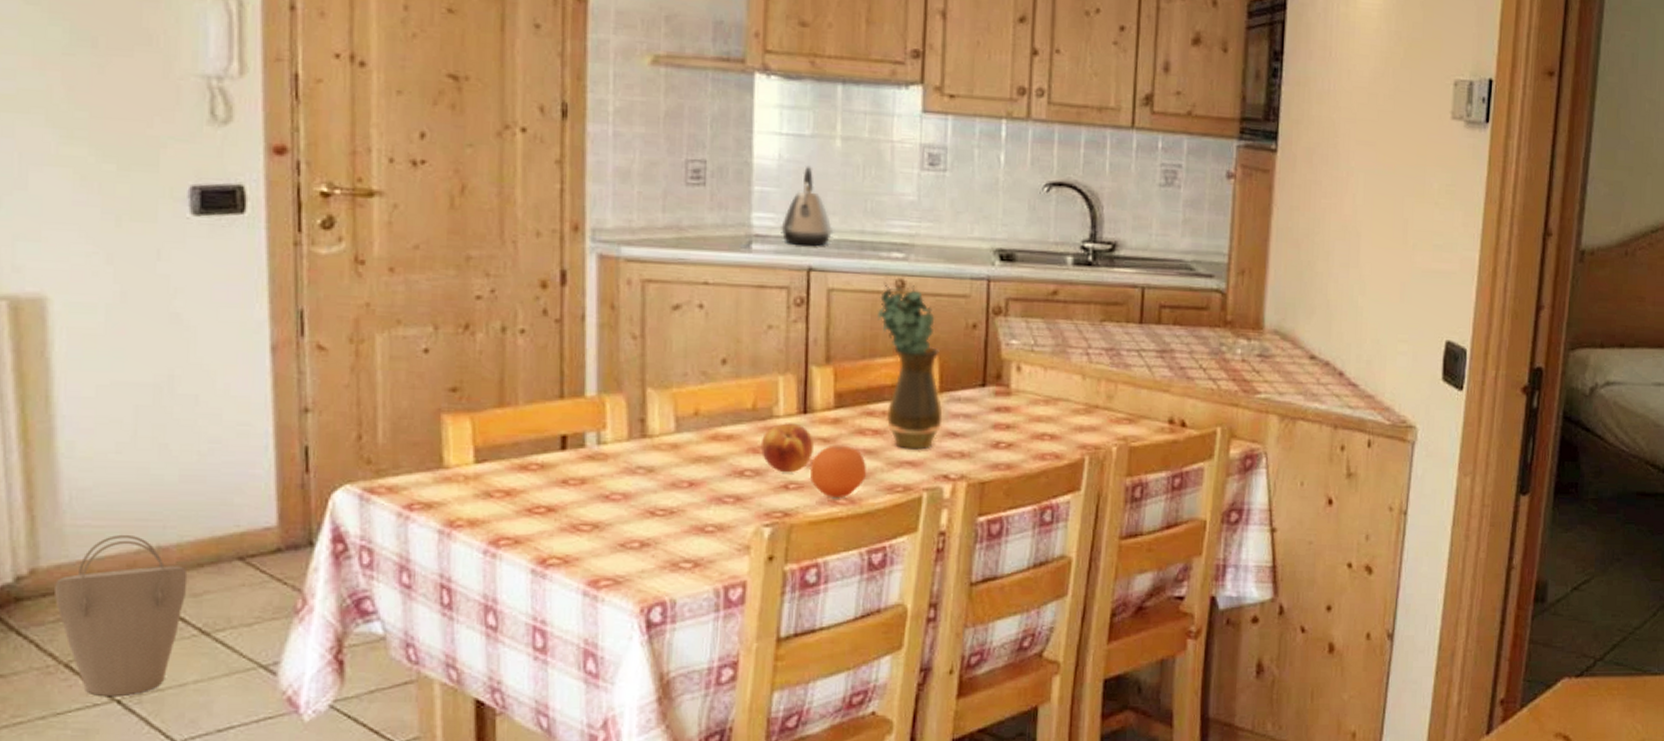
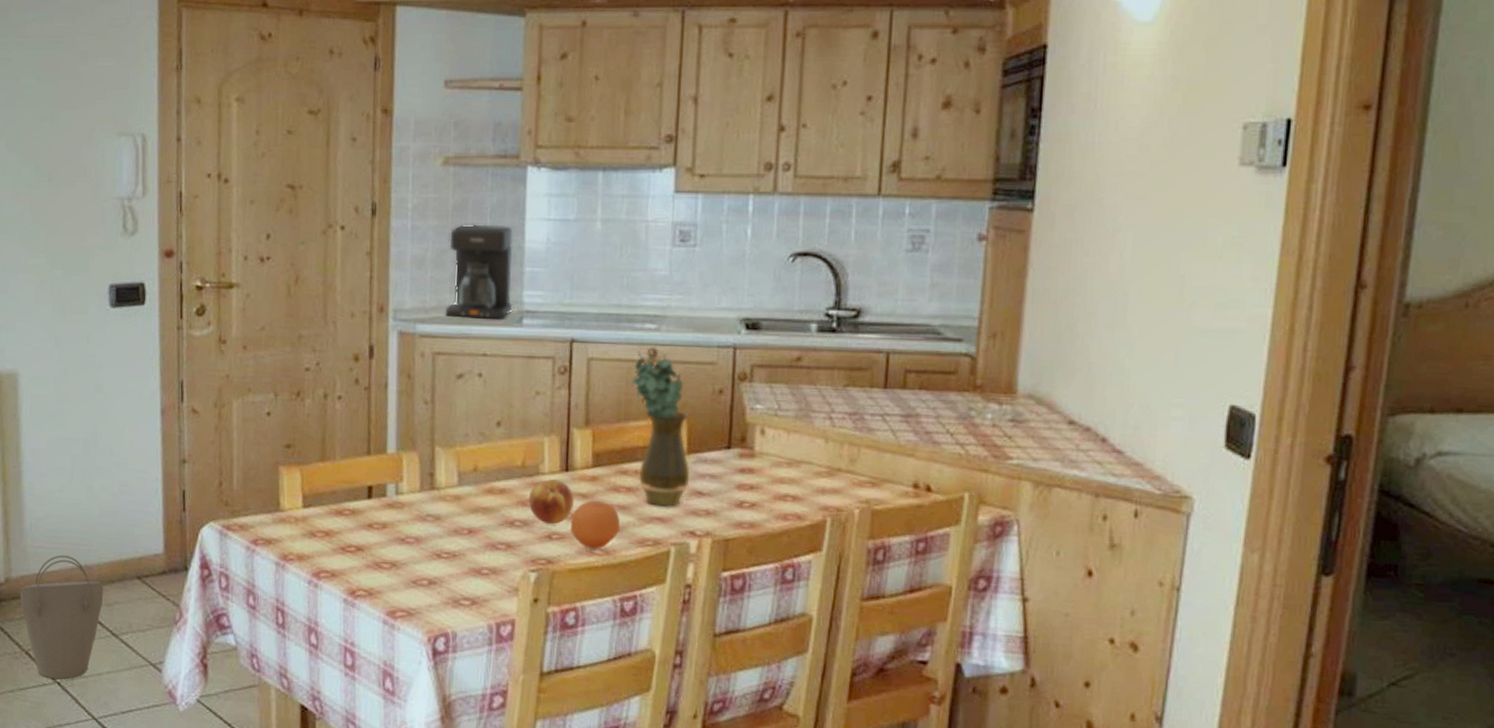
coffee maker: none [657,134,739,244] -> present [445,224,513,320]
kettle: present [781,166,832,247] -> none [548,247,592,320]

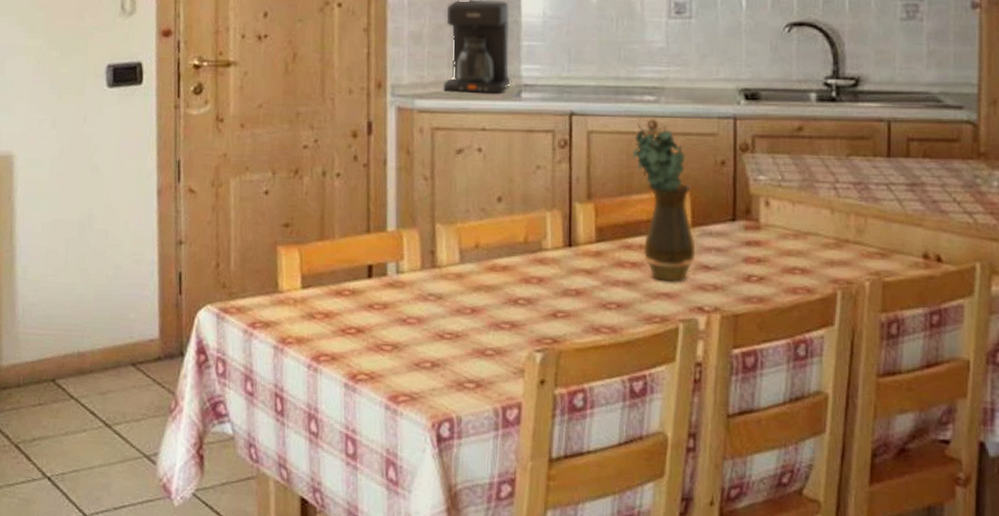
shopping bag: present [20,555,104,679] -> none [11,342,97,474]
fruit: present [528,479,575,525] -> none [531,255,579,302]
fruit: present [571,500,620,549] -> none [576,276,626,326]

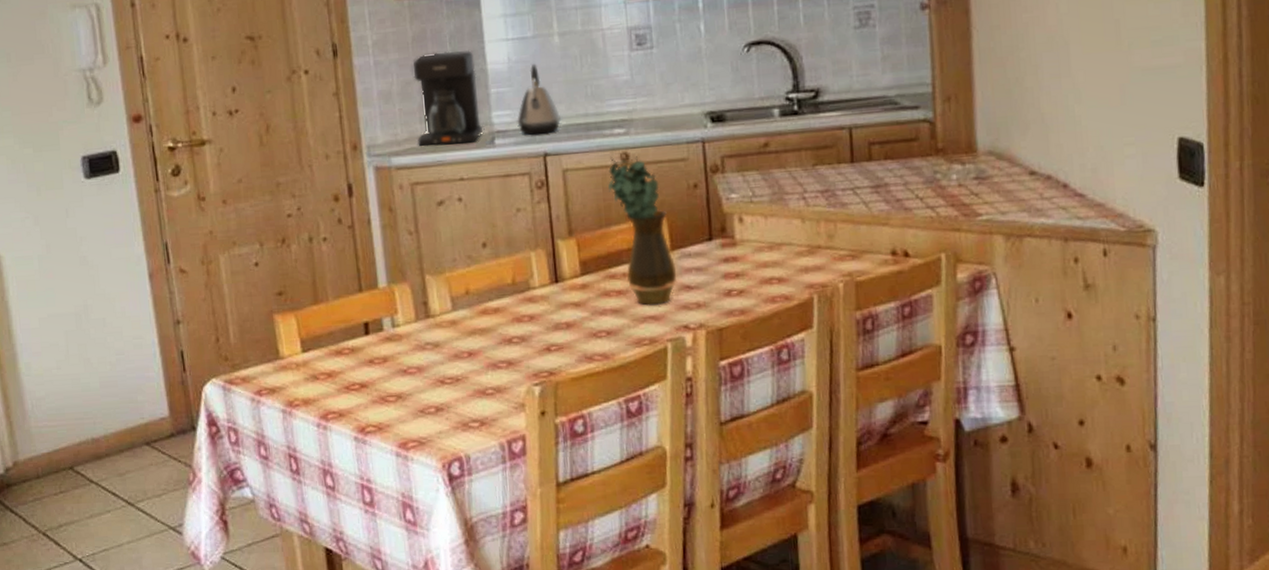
kettle: none [546,21,590,93] -> present [517,63,561,136]

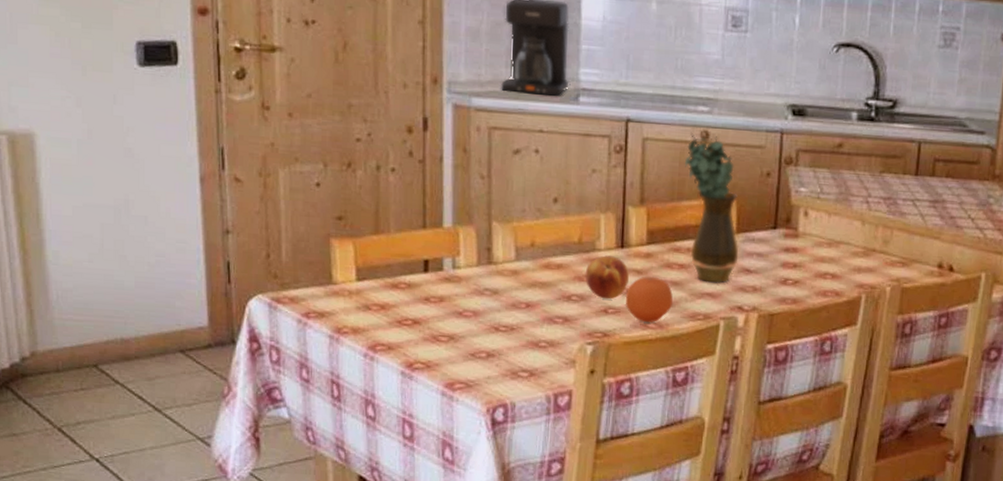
kettle: present [517,63,561,136] -> none [604,27,648,100]
fruit: none [522,292,568,337] -> present [585,255,630,299]
fruit: none [567,307,615,355] -> present [626,276,673,322]

